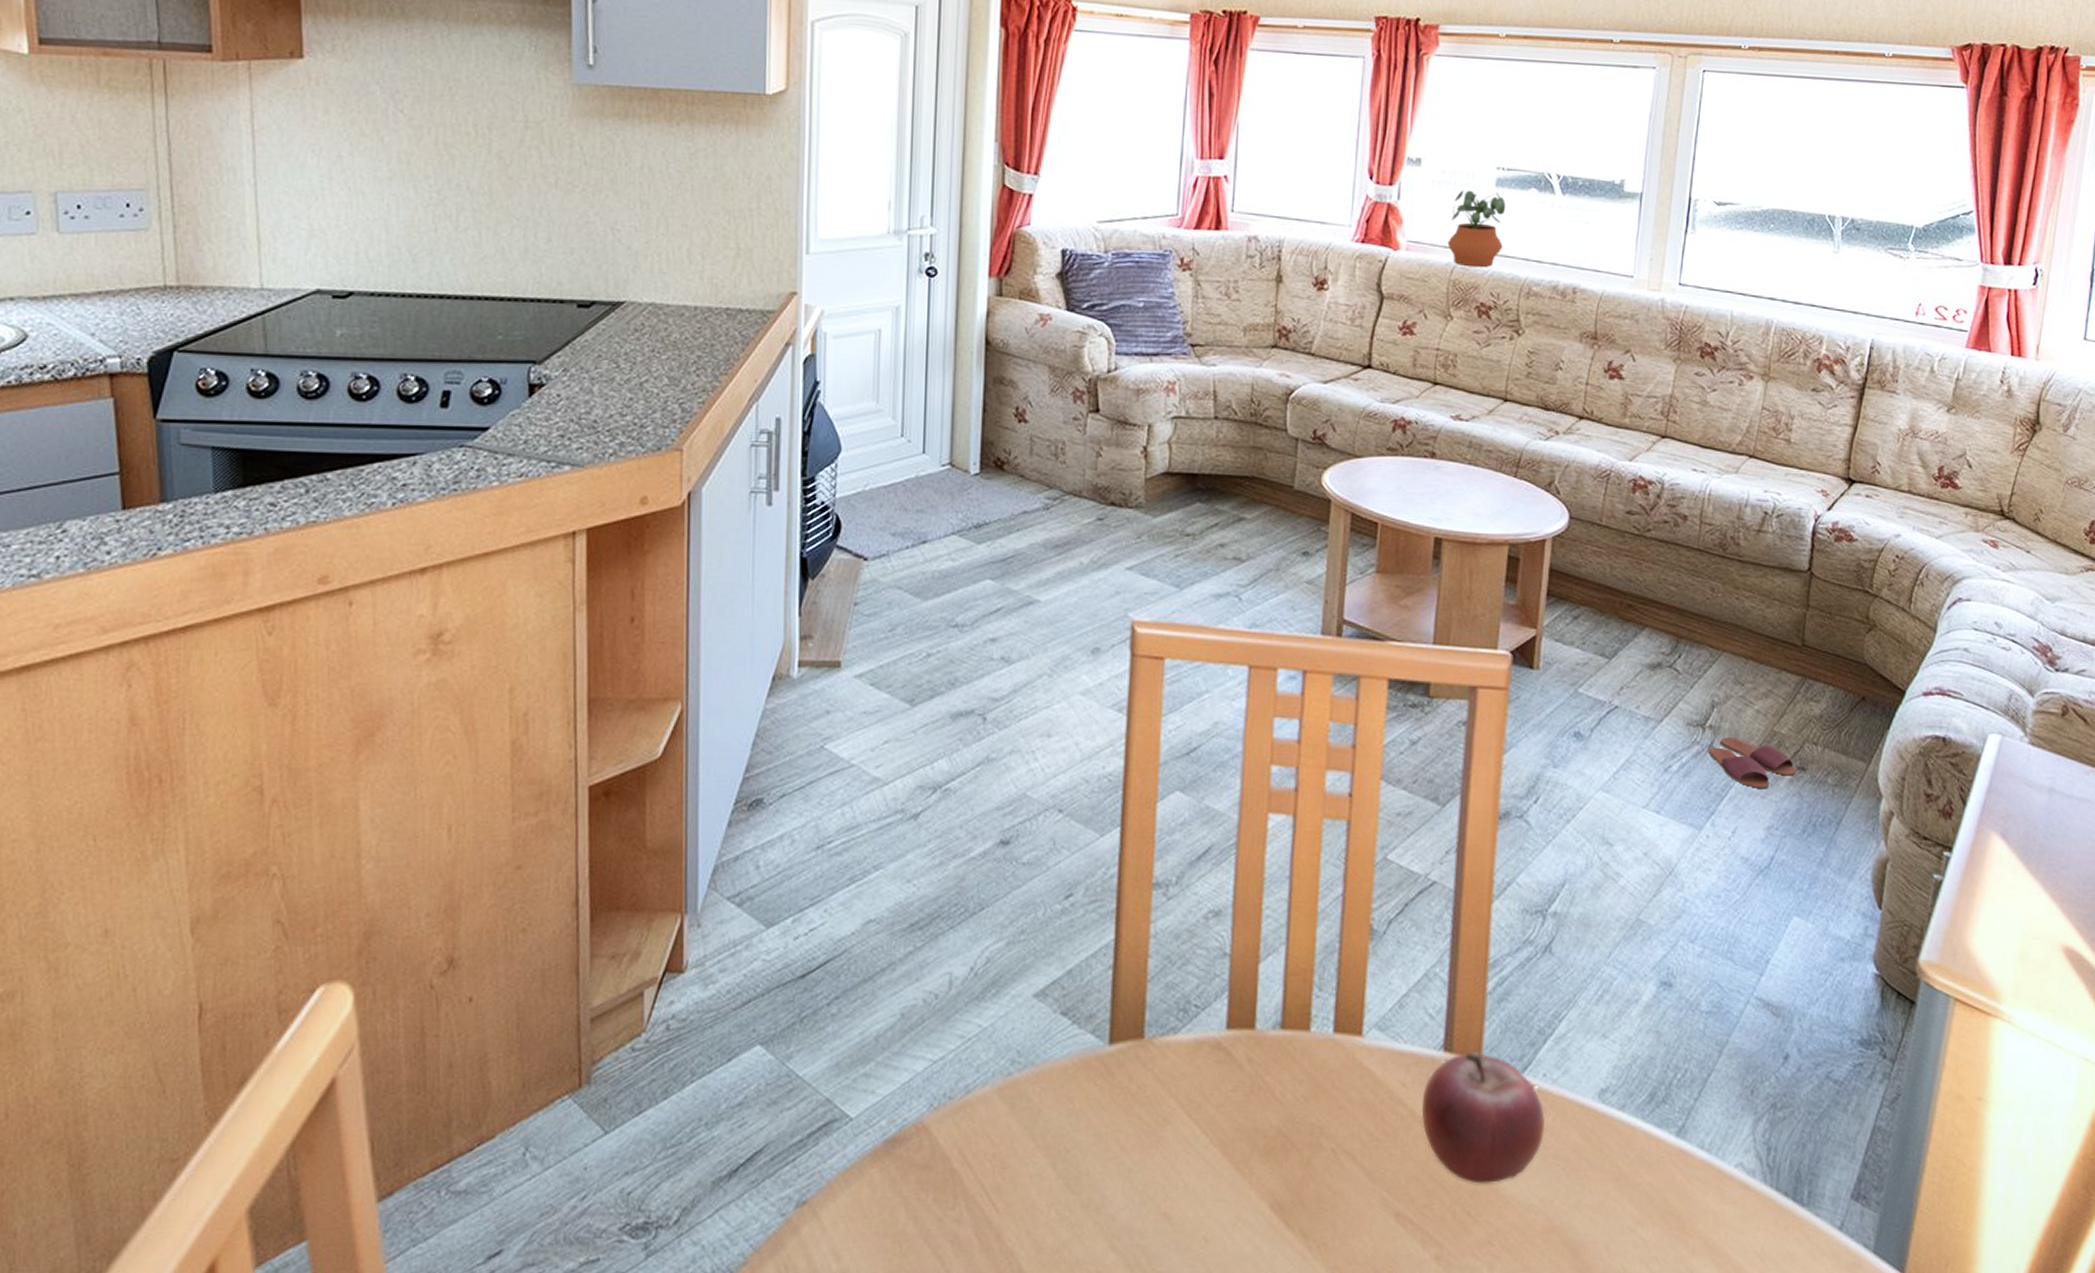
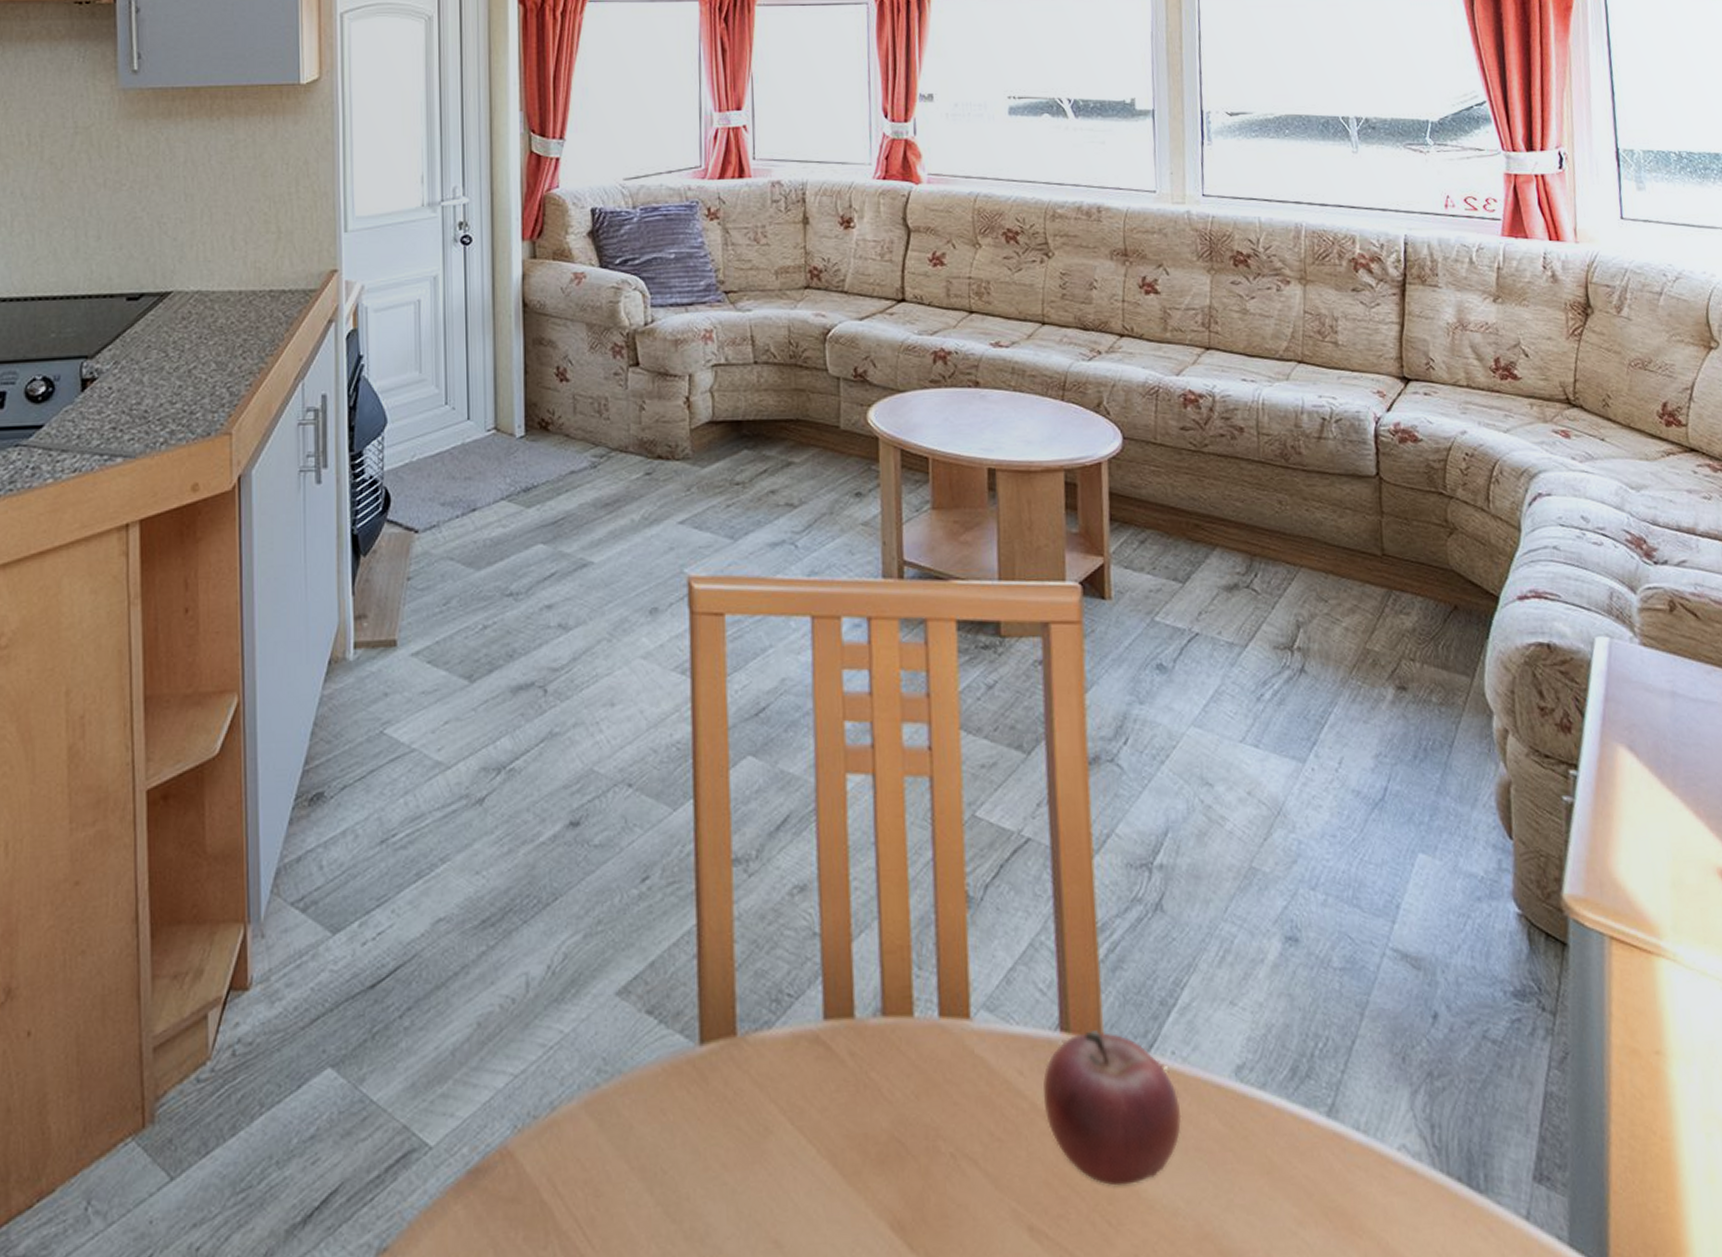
potted plant: present [1447,190,1506,267] -> none [968,120,1023,194]
slippers: present [1708,736,1797,788] -> none [1300,657,1397,713]

